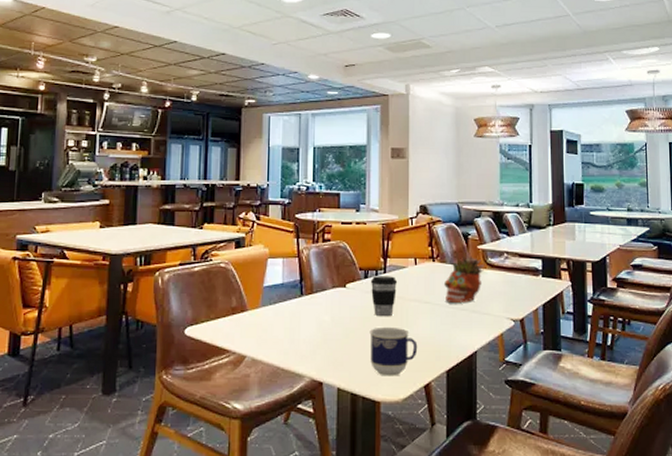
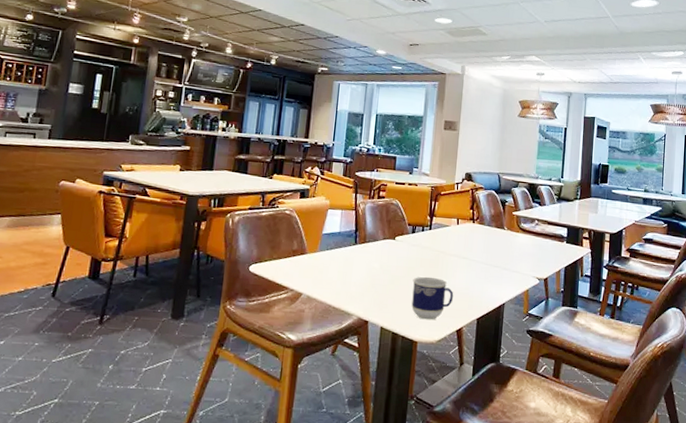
coffee cup: present [370,276,398,317] -> none [416,231,441,268]
succulent planter: present [444,255,485,302] -> none [481,219,518,261]

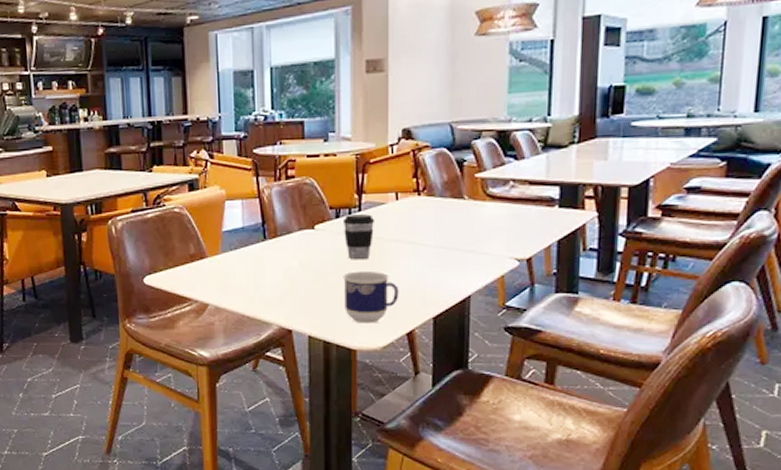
coffee cup: none [416,231,441,268] -> present [342,214,375,260]

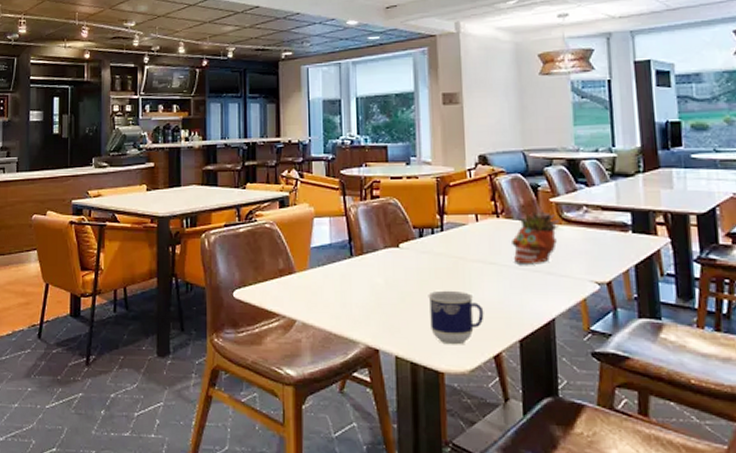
coffee cup: present [342,214,375,260] -> none [426,234,457,279]
succulent planter: none [432,186,484,242] -> present [512,209,560,263]

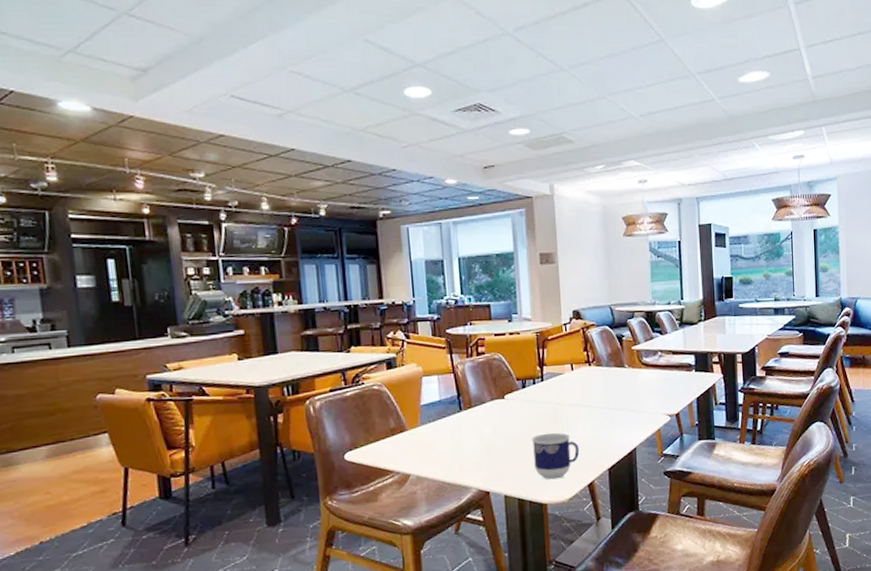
succulent planter: present [512,209,560,263] -> none [601,356,640,404]

